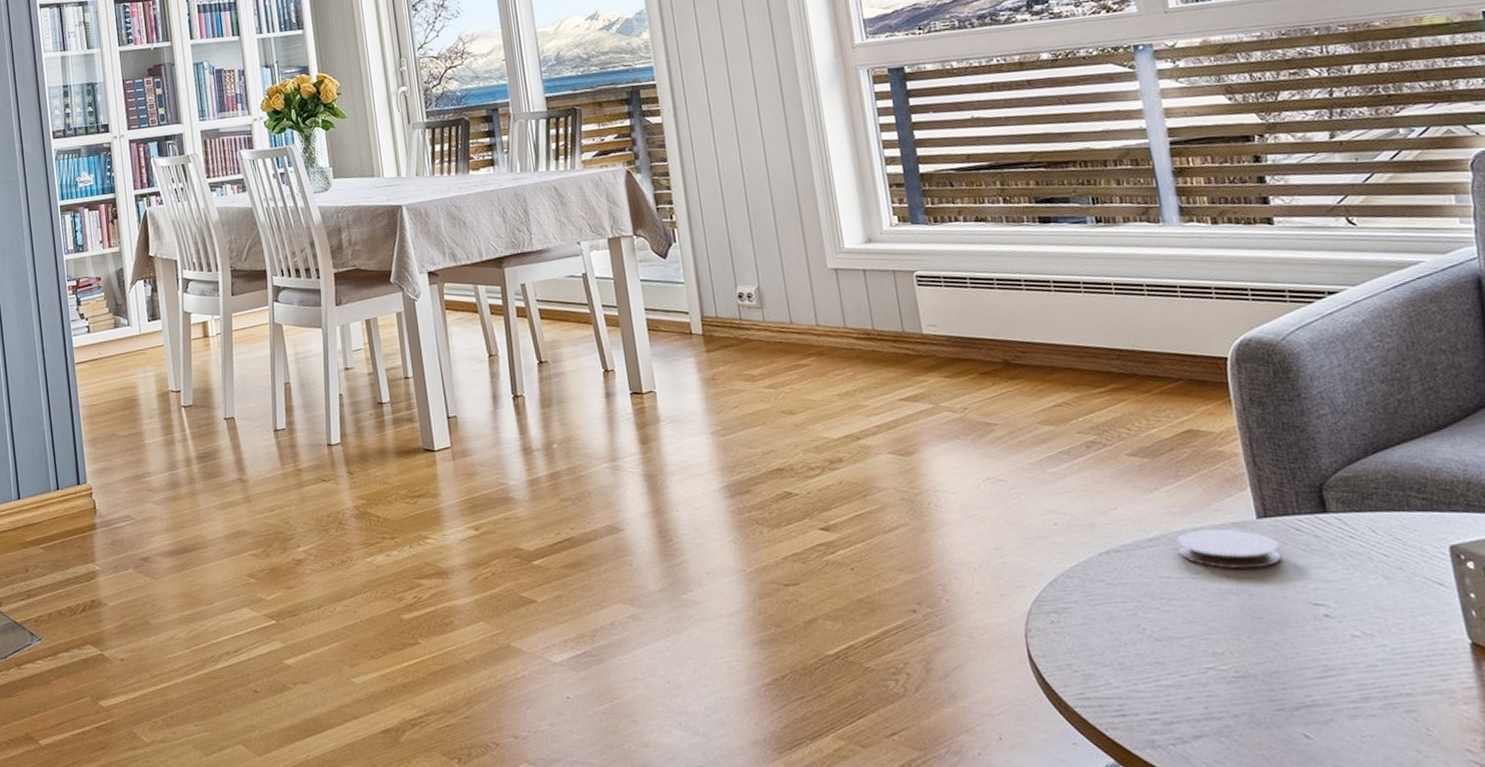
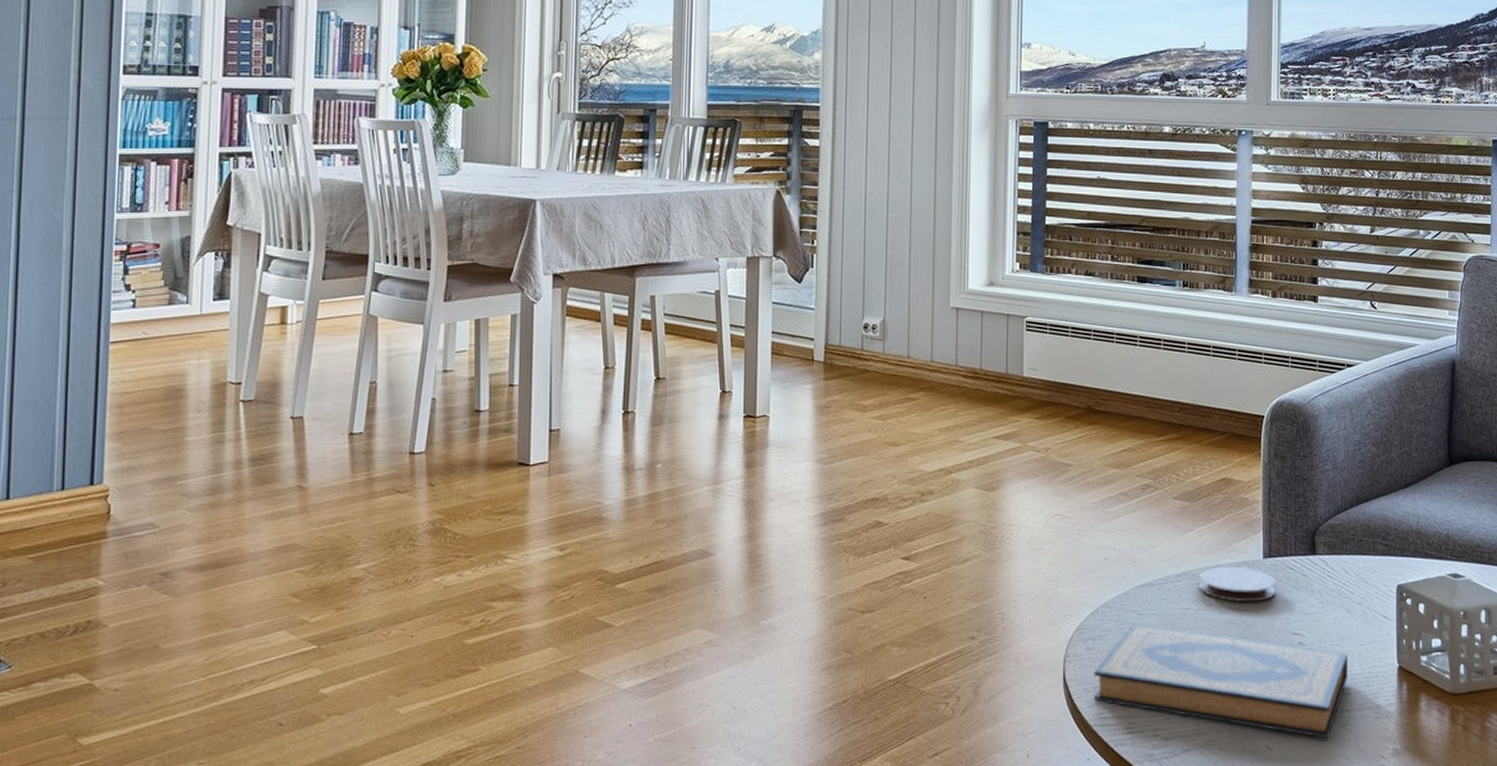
hardback book: none [1063,593,1401,727] -> present [1093,623,1349,739]

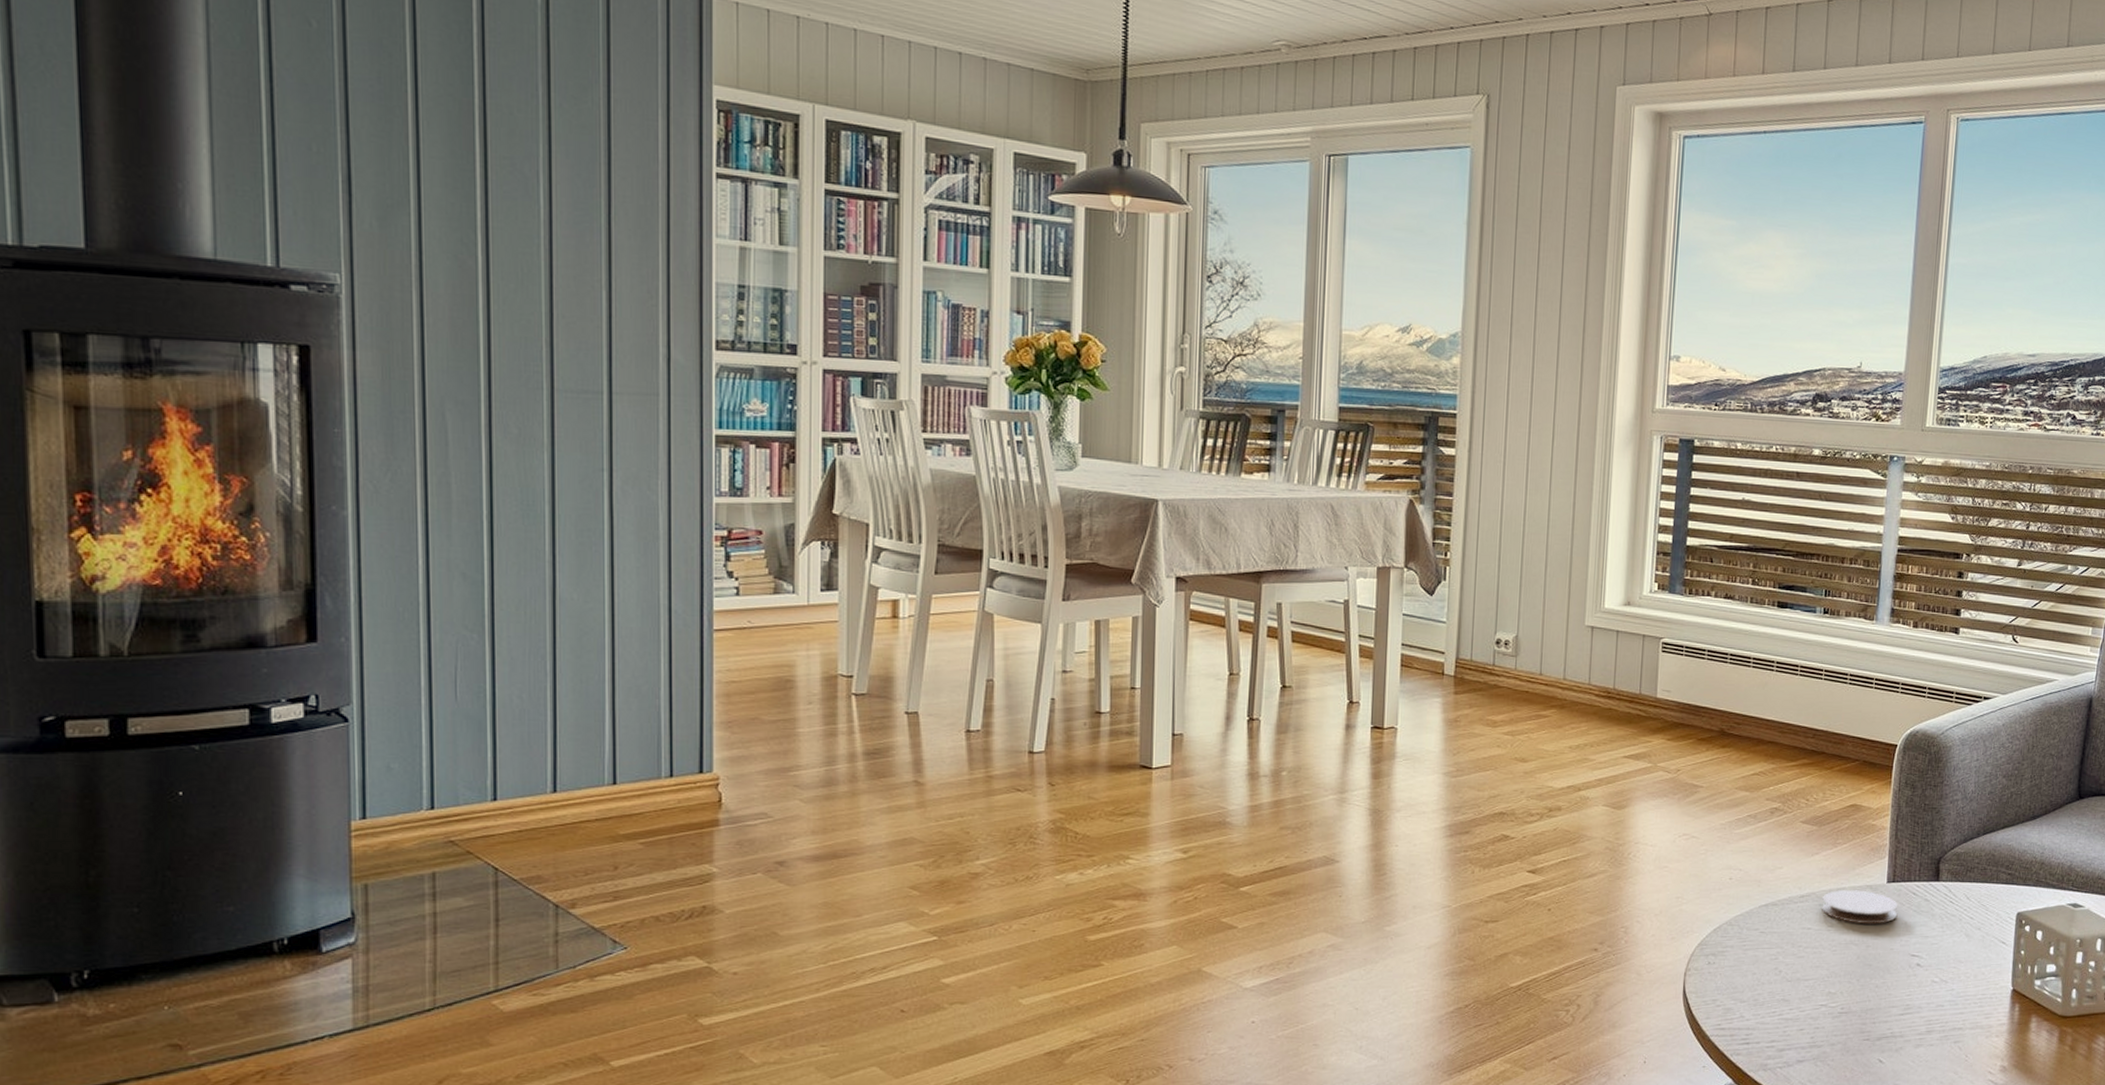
hardback book: present [1093,623,1349,739] -> none [1711,940,1964,1054]

